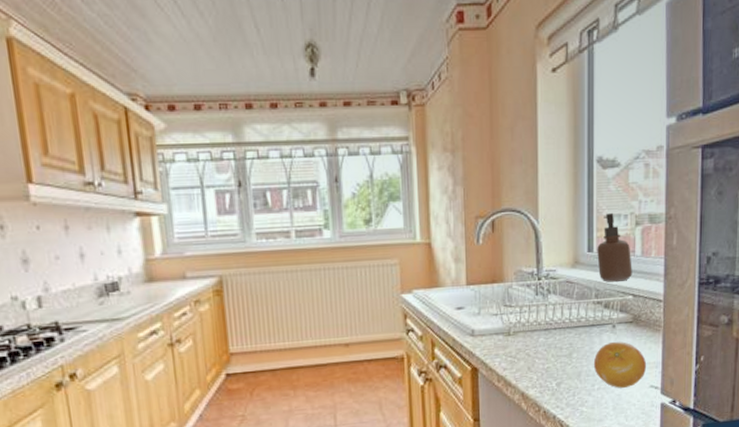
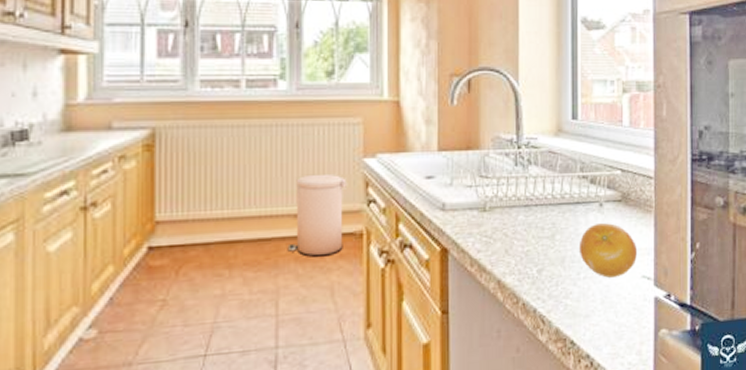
pedal bin: none [340,308,388,379] -> present [287,173,347,258]
soap dispenser: present [597,212,632,282] -> none [582,77,620,154]

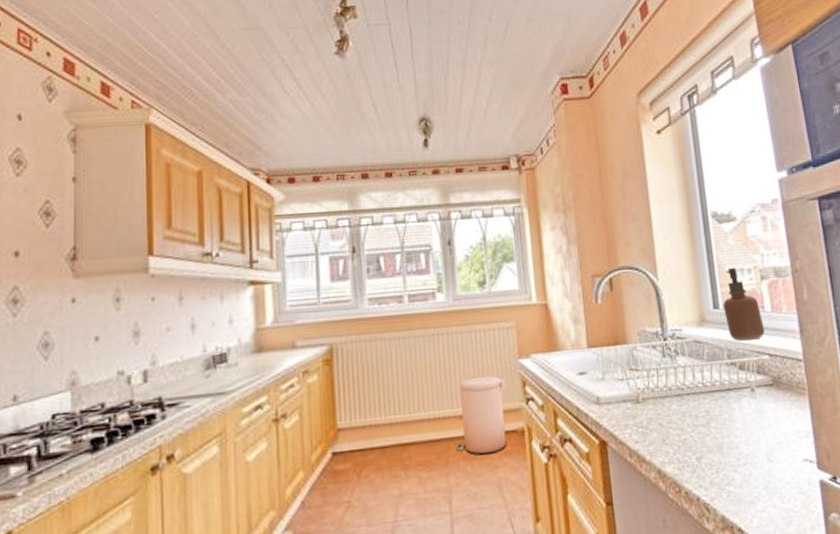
fruit: present [578,223,638,278] -> none [735,407,797,463]
soap dispenser: none [582,77,620,154] -> present [723,267,765,341]

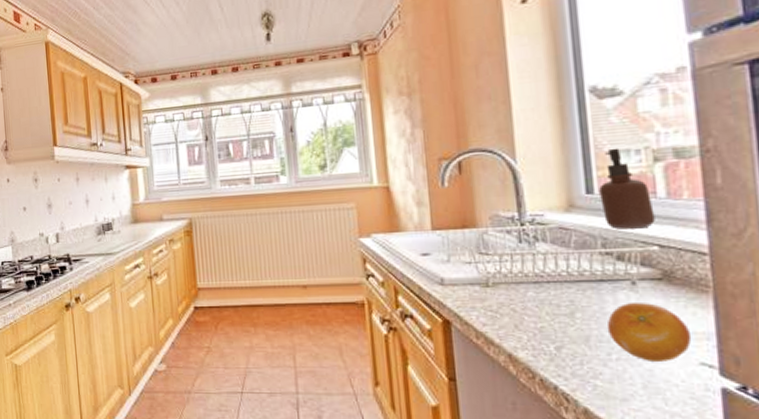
pedal bin: present [455,375,507,457] -> none [299,251,347,323]
fruit: none [735,407,797,463] -> present [606,303,692,361]

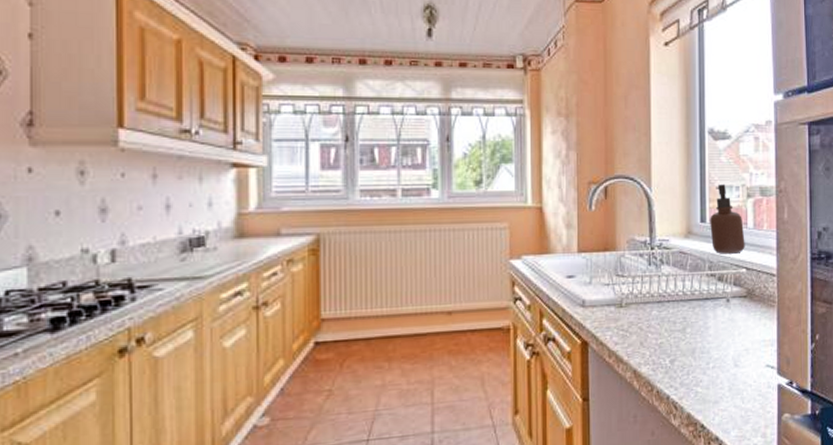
fruit: present [606,303,692,361] -> none [708,317,762,367]

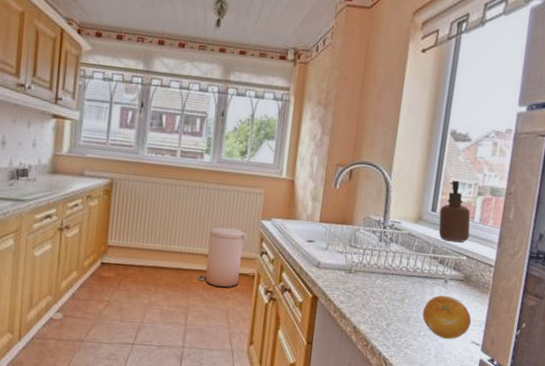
pedal bin: none [441,274,495,352] -> present [198,226,247,289]
fruit: none [708,317,762,367] -> present [422,295,472,339]

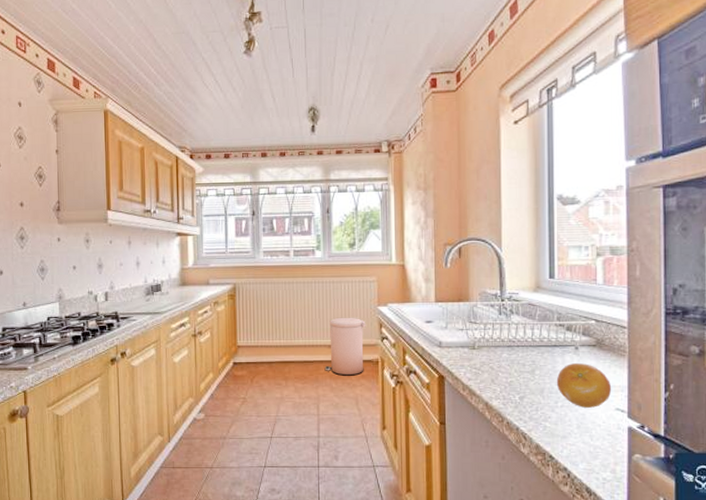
soap dispenser: present [438,180,471,243] -> none [559,244,594,307]

